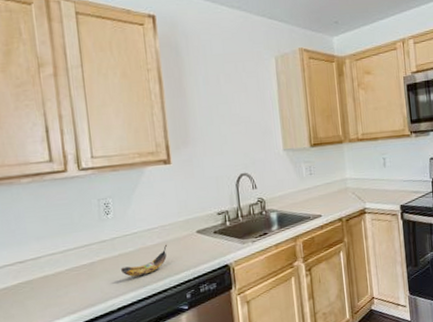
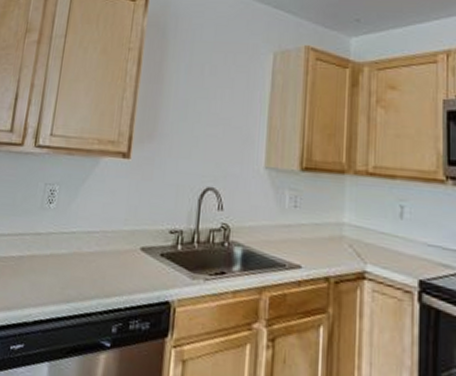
banana: present [121,244,167,277] -> none [48,255,104,288]

